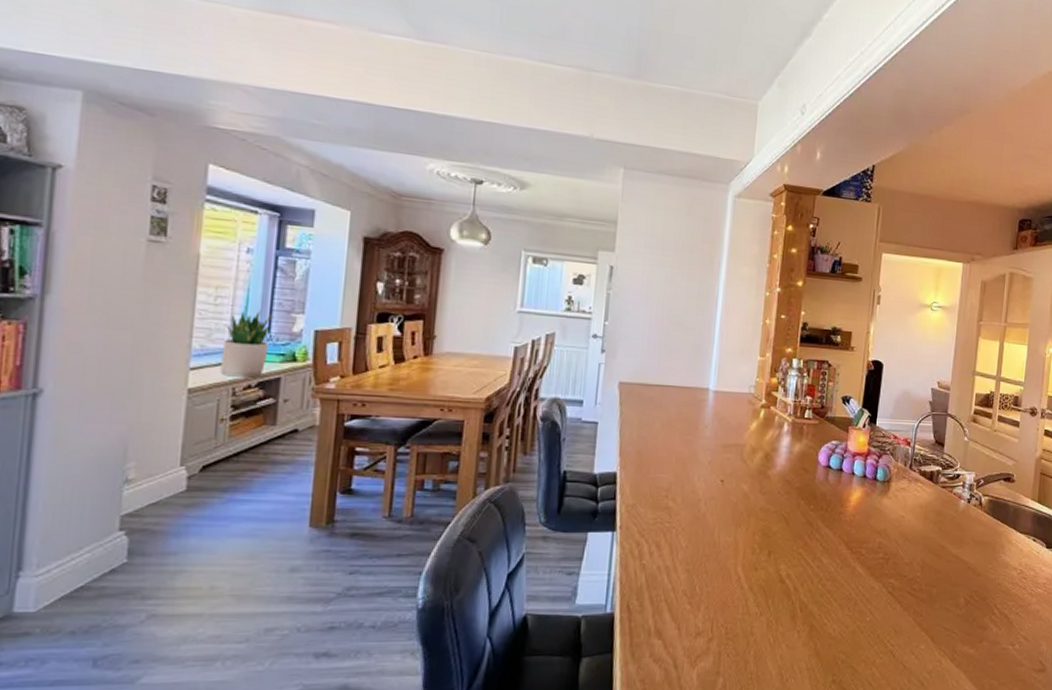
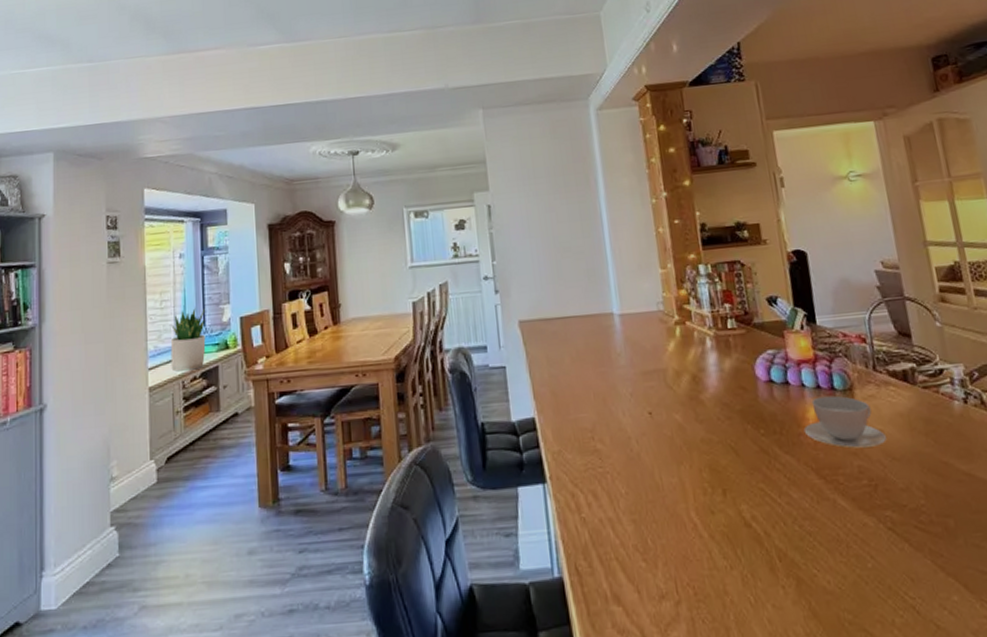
teacup: none [844,484,906,528] -> present [803,395,888,448]

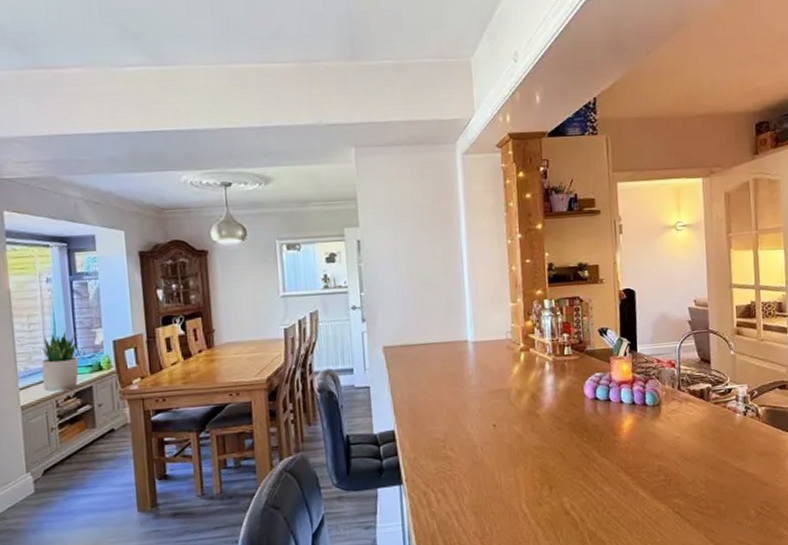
teacup: present [803,395,888,448] -> none [618,410,683,452]

